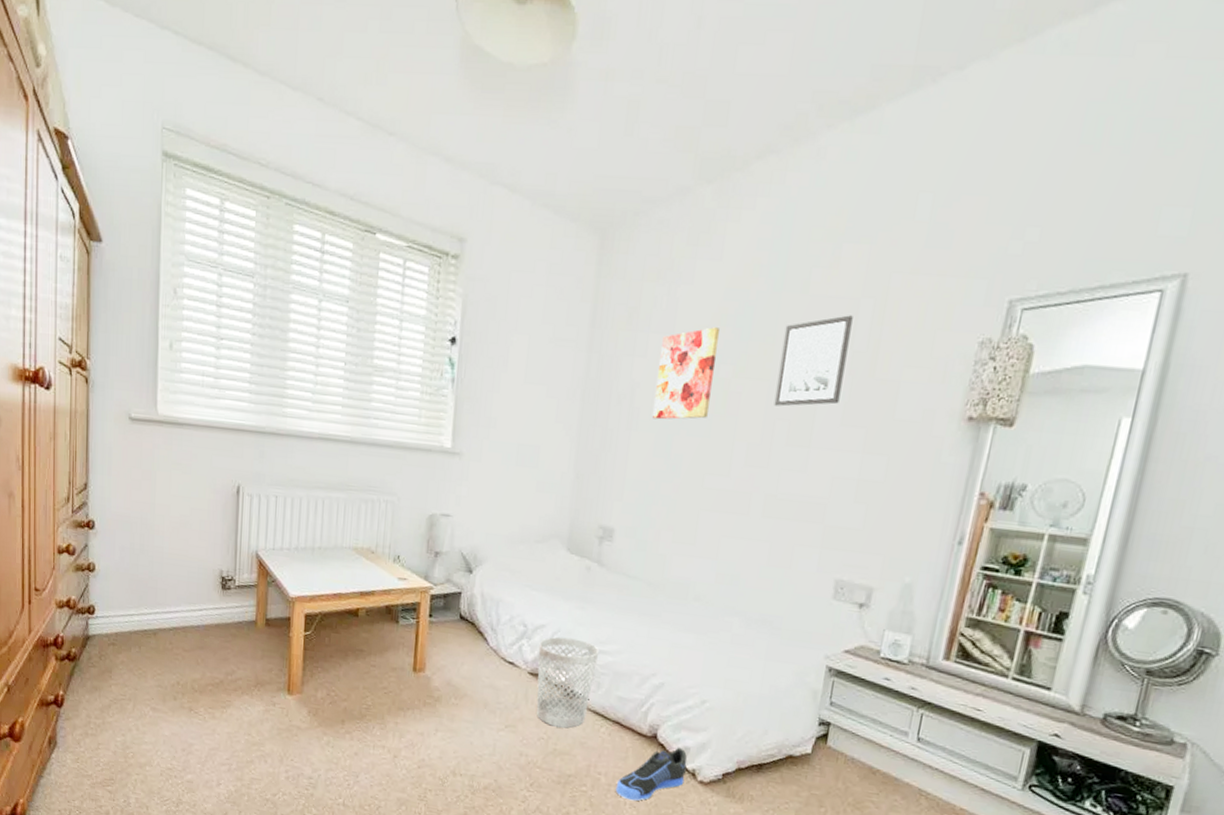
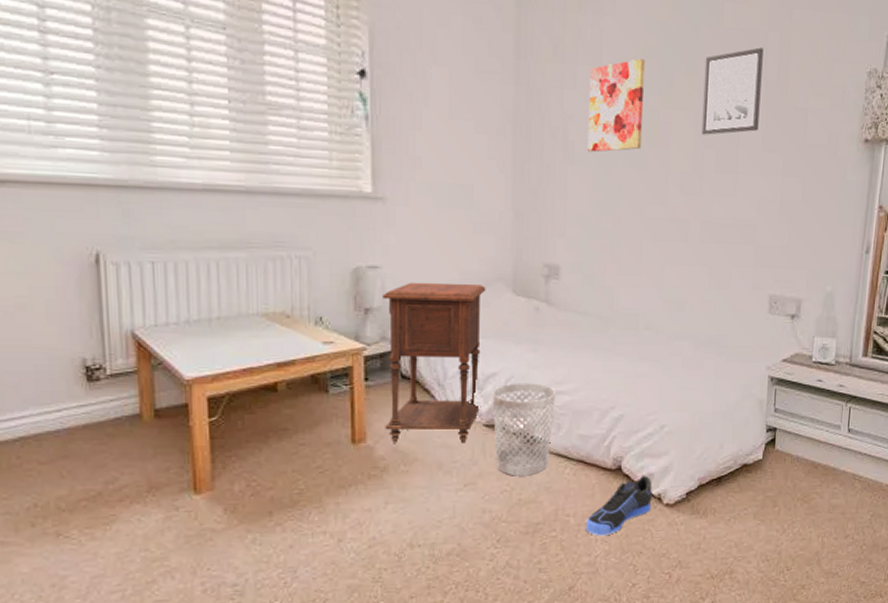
nightstand: none [441,531,543,687] -> present [383,282,486,443]

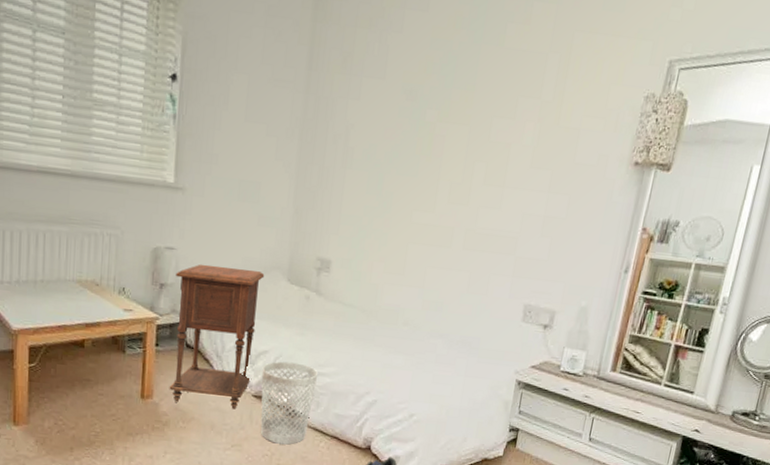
wall art: present [588,59,646,153] -> none [366,74,427,160]
wall art: present [701,47,764,135] -> none [473,68,542,149]

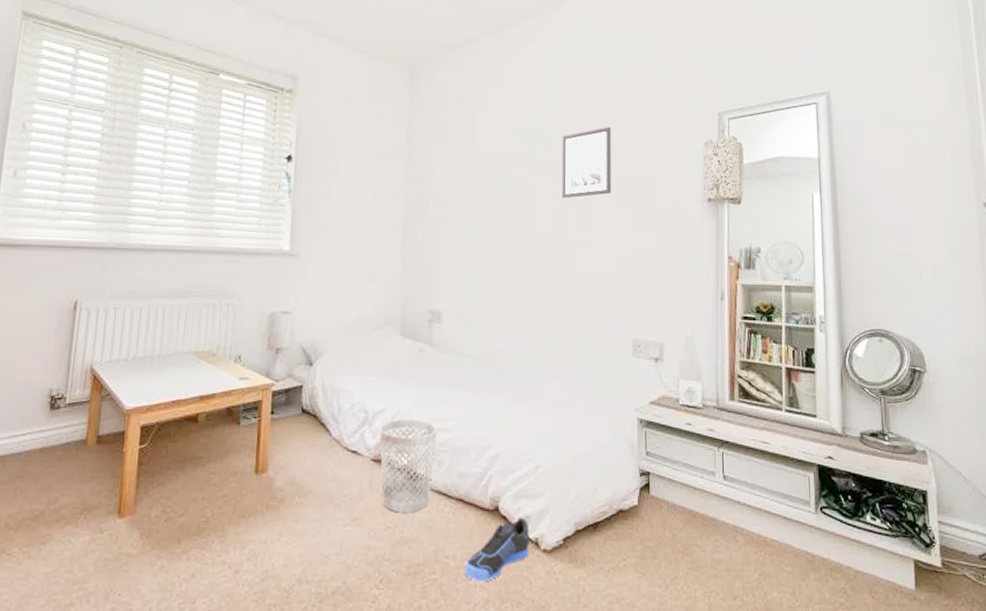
nightstand: present [169,264,265,410] -> none [284,325,378,477]
wall art: none [473,68,542,149] -> present [561,127,611,198]

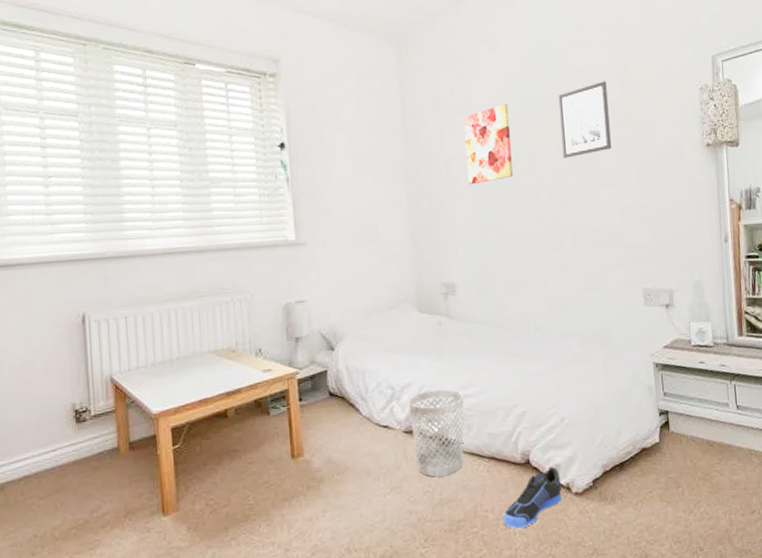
wall art: none [466,139,512,215] -> present [464,104,513,185]

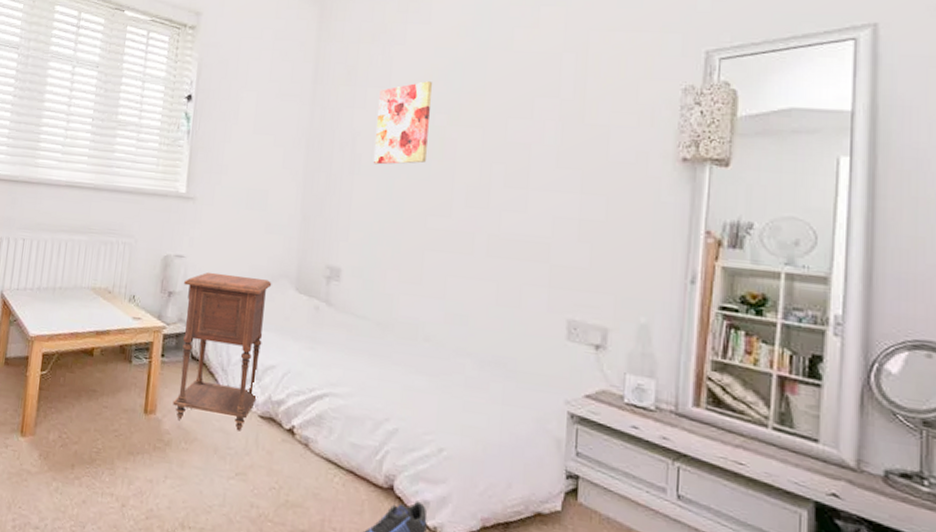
nightstand: none [309,307,400,455] -> present [172,272,272,431]
wastebasket: present [408,389,464,477] -> none [267,378,331,477]
wall art: present [558,81,612,158] -> none [489,68,557,151]

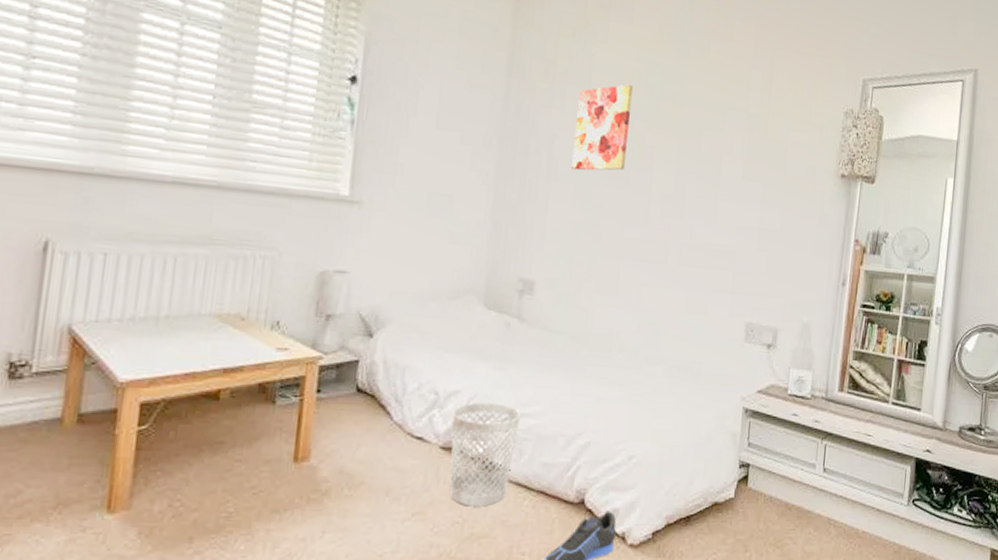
nightstand: present [172,272,272,431] -> none [332,289,457,467]
wastebasket: none [267,378,331,477] -> present [450,402,521,507]

